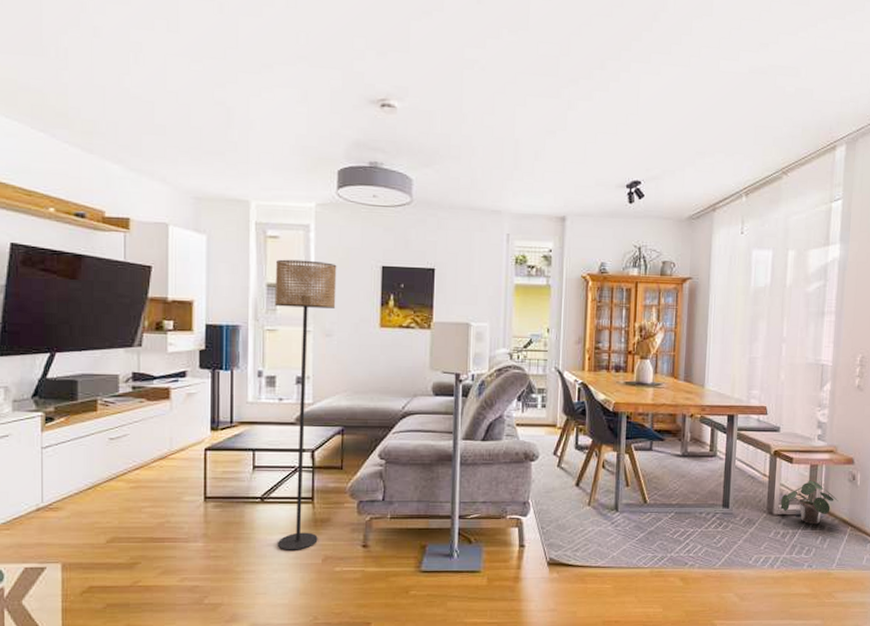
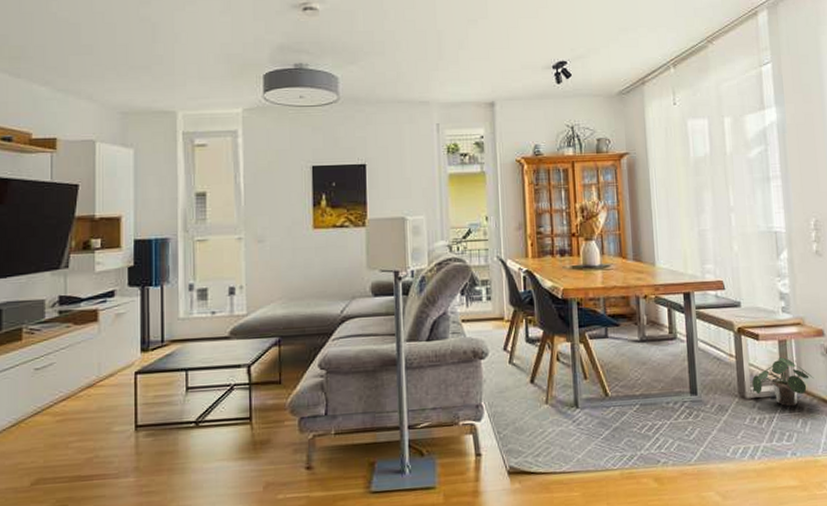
floor lamp: present [274,259,337,550] -> none [204,166,267,480]

